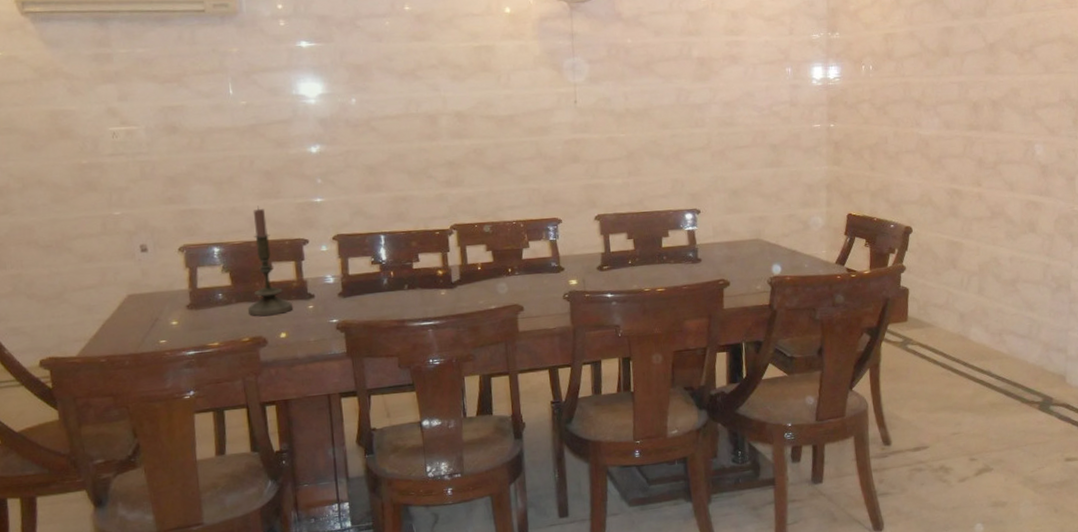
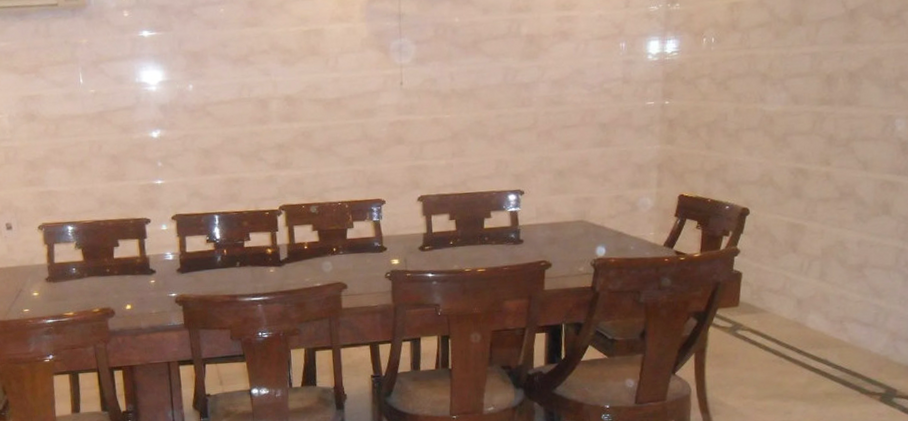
candle: present [247,206,293,317] -> none [97,187,137,290]

